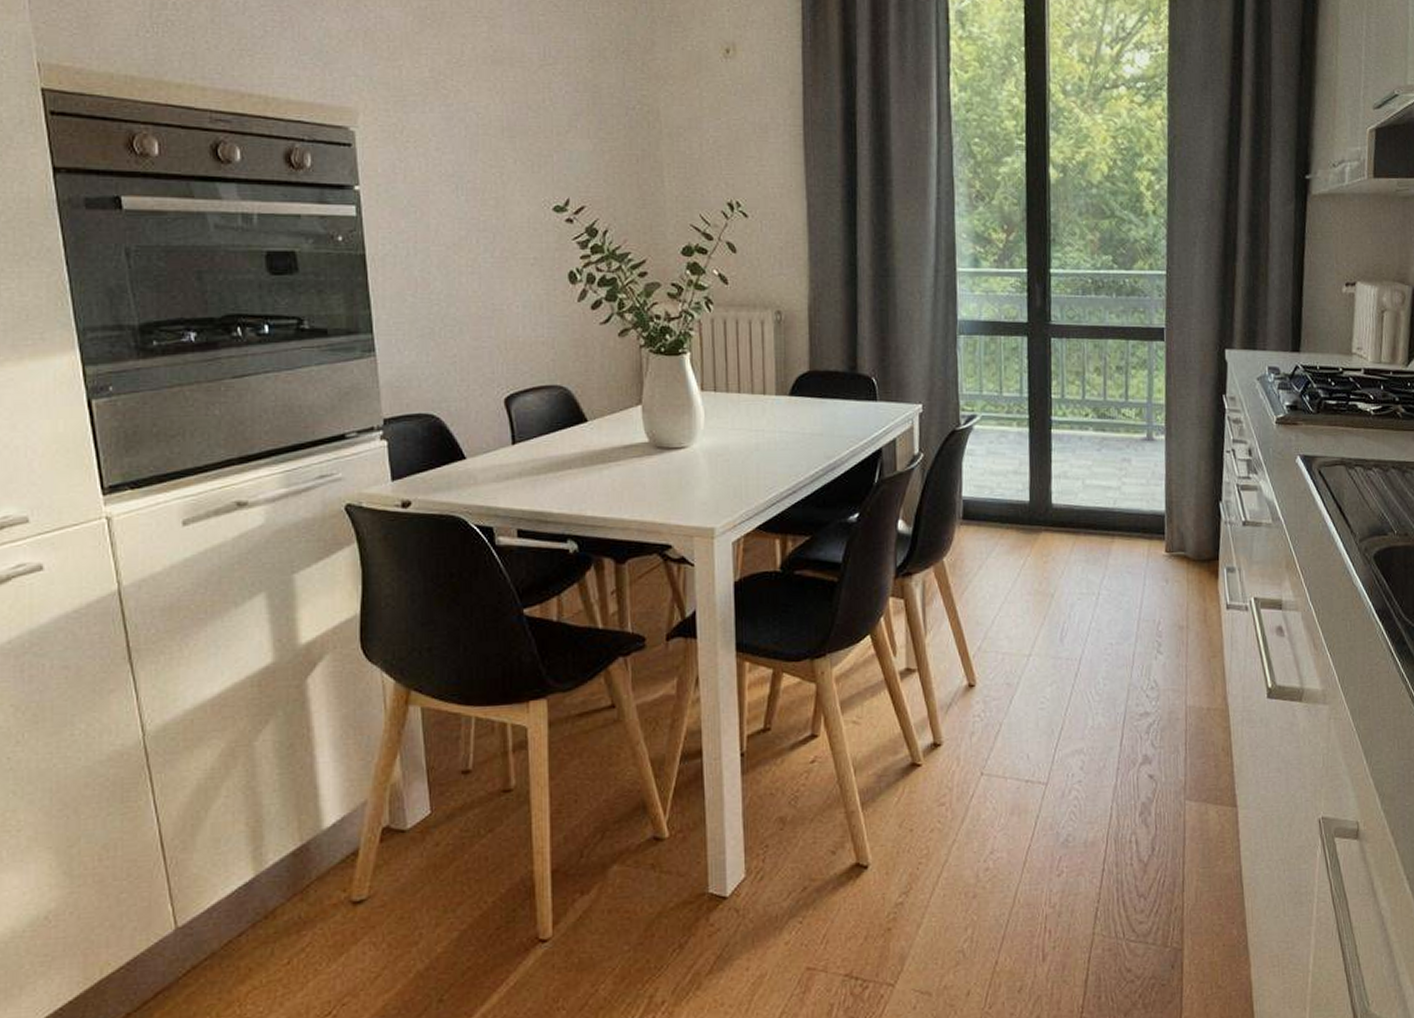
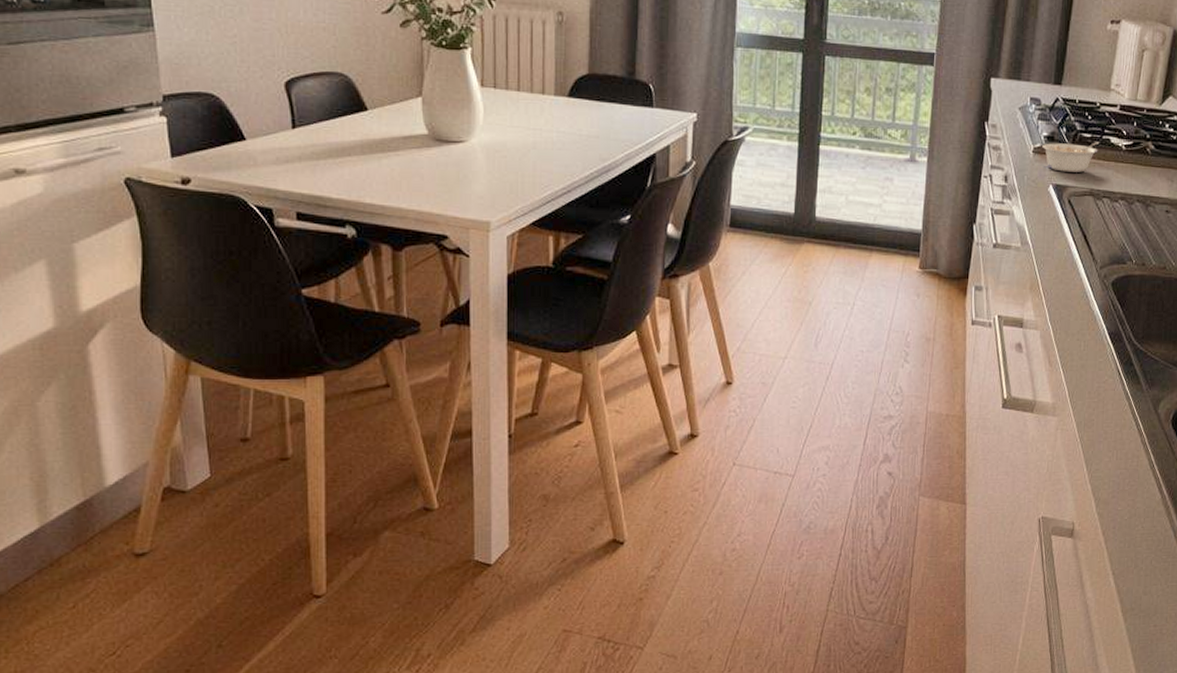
legume: none [1285,408,1346,442] -> present [1042,142,1100,172]

